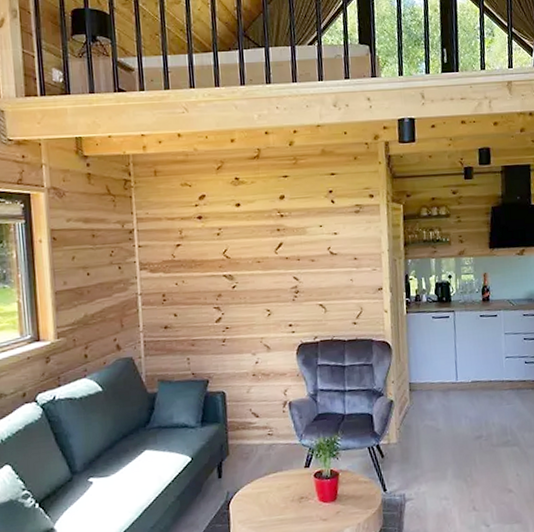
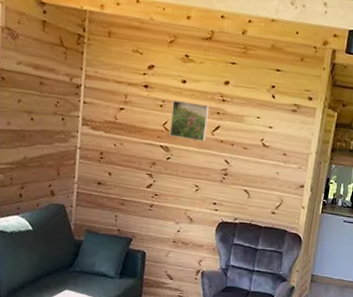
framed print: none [229,224,270,264] -> present [169,99,209,141]

